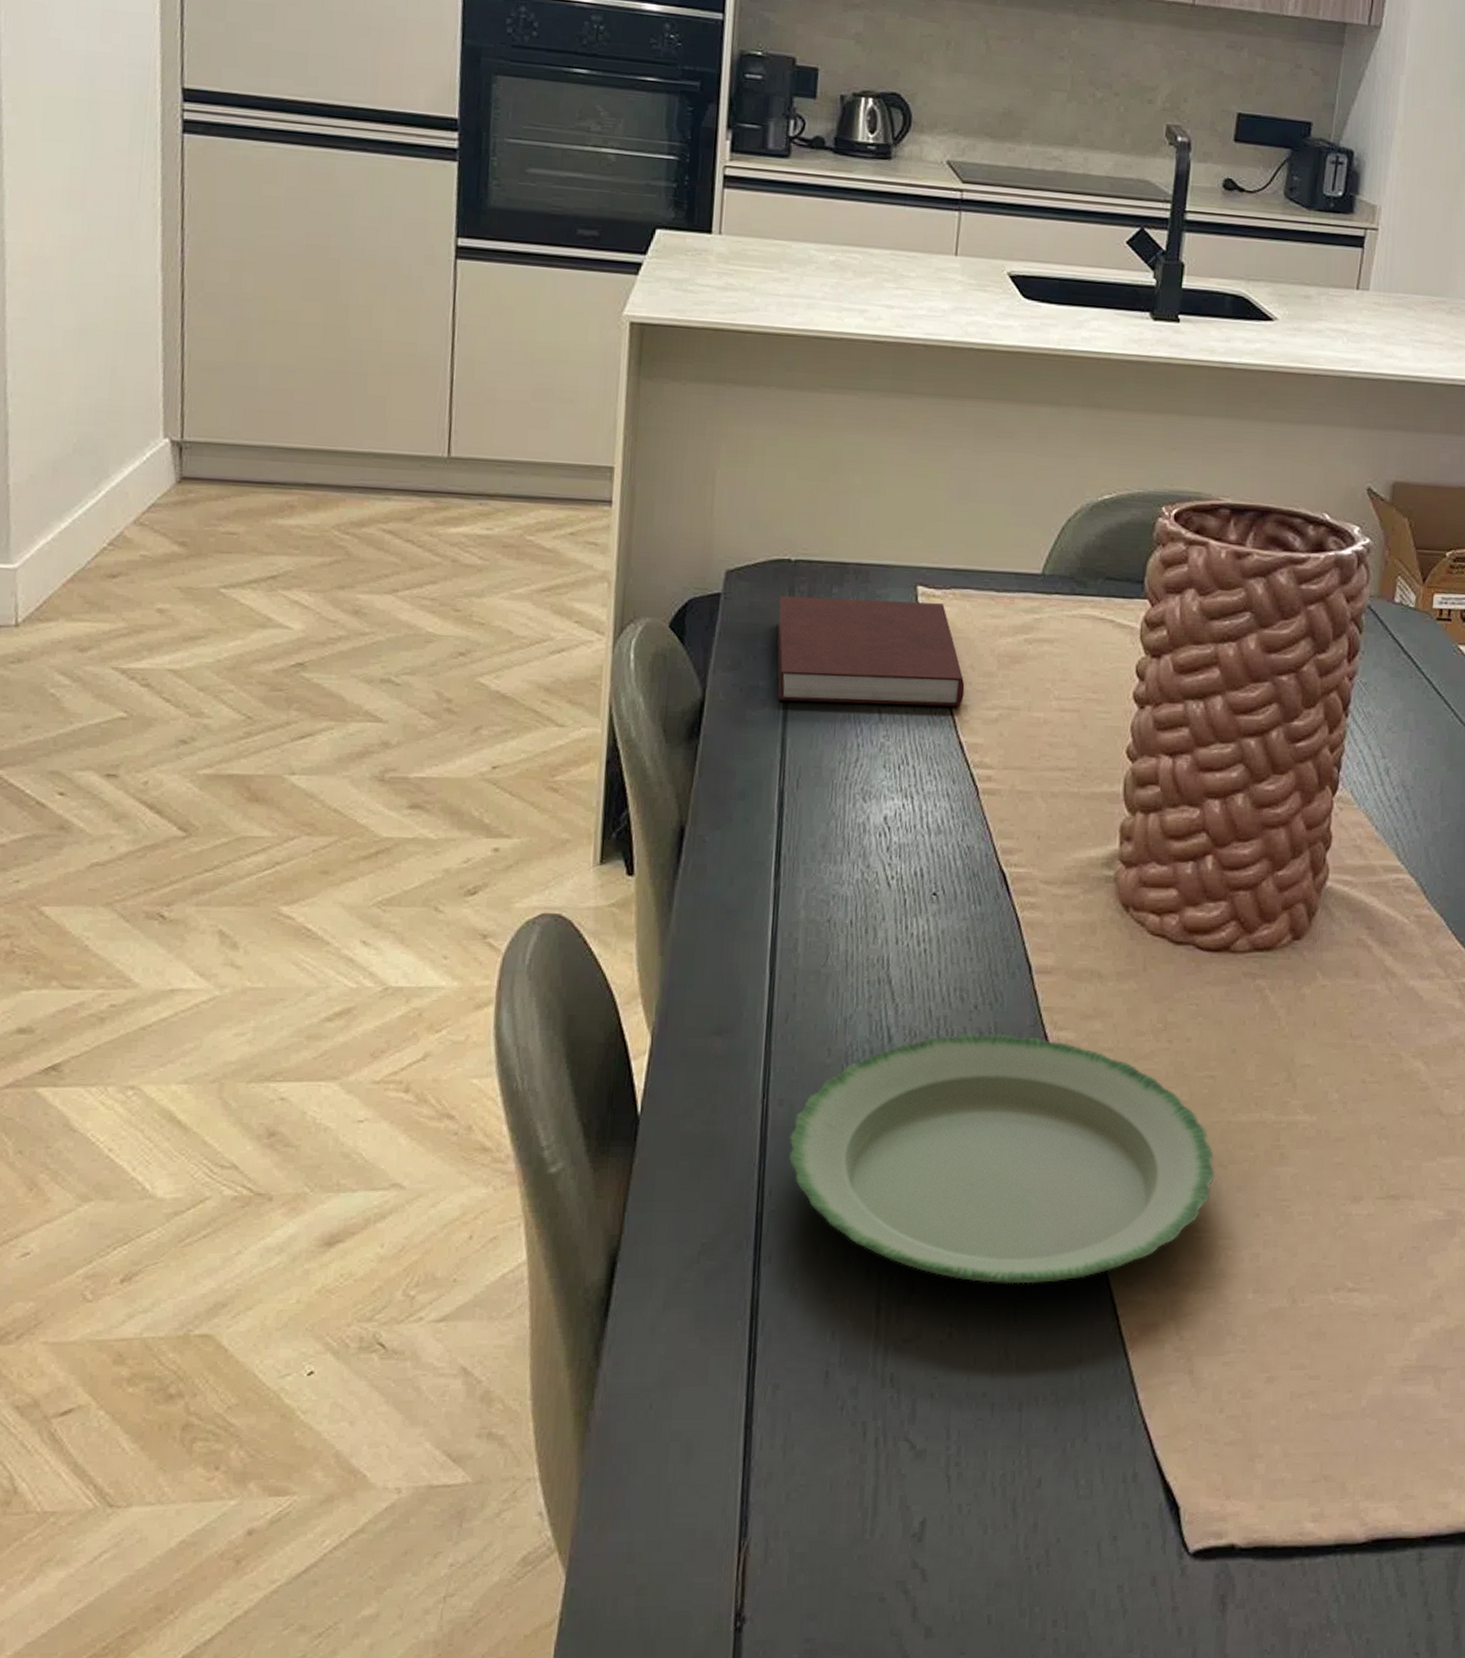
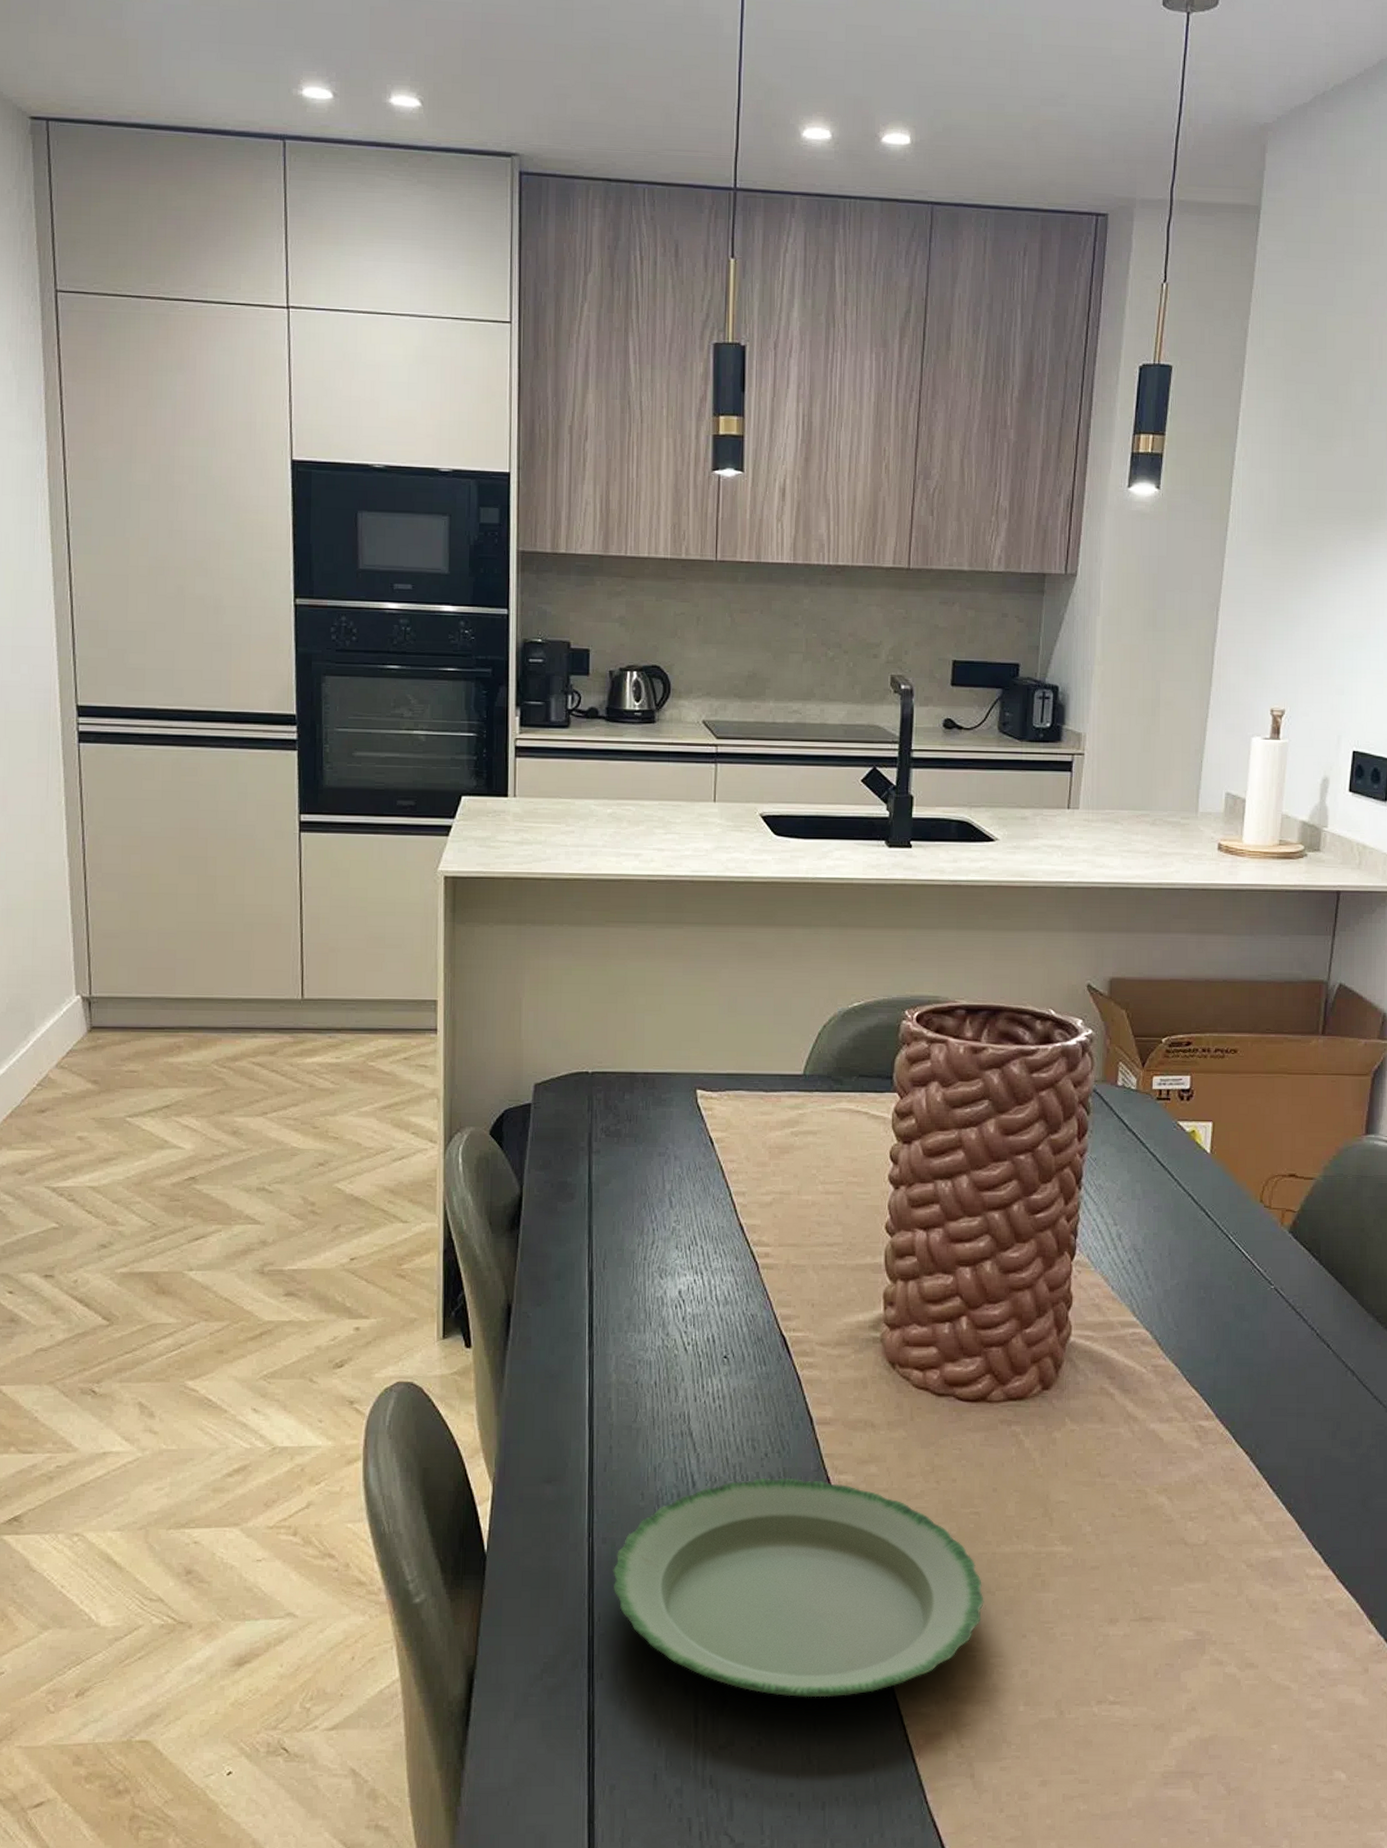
notebook: present [777,596,965,707] -> none [580,1103,742,1194]

